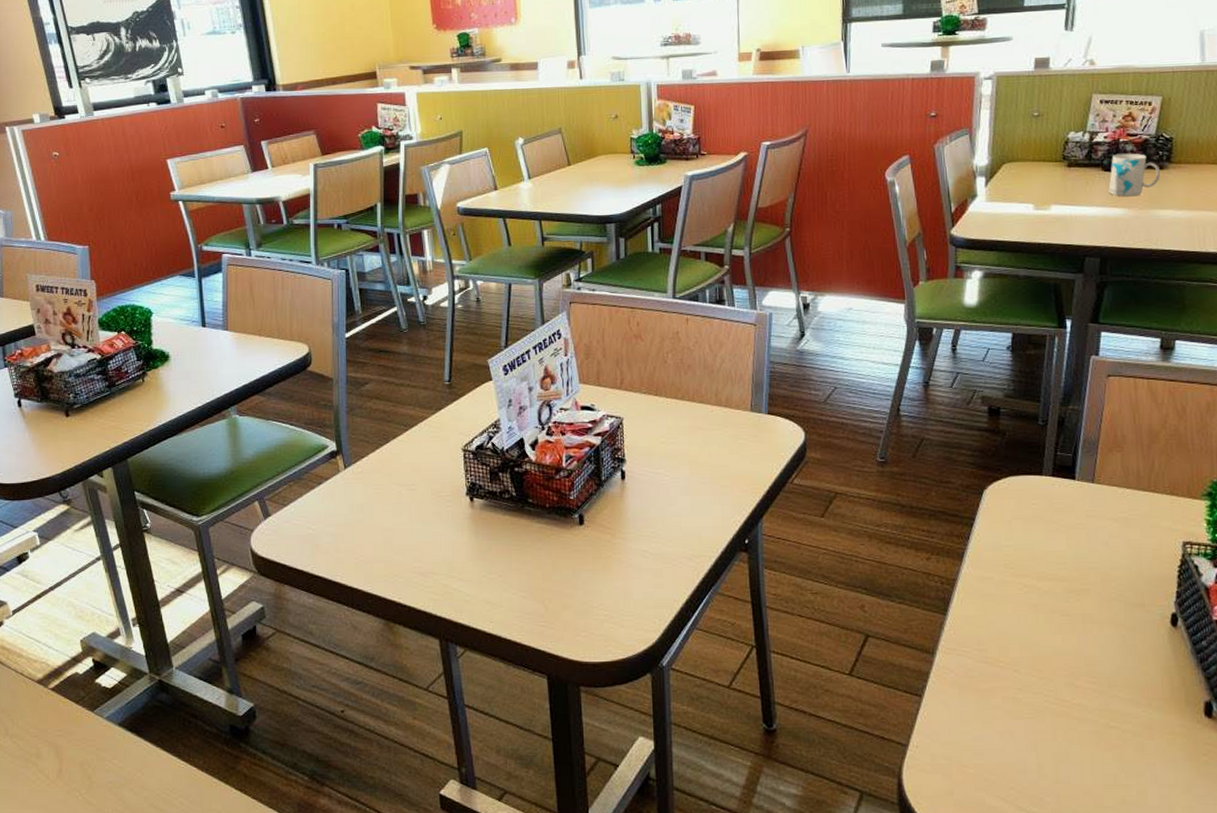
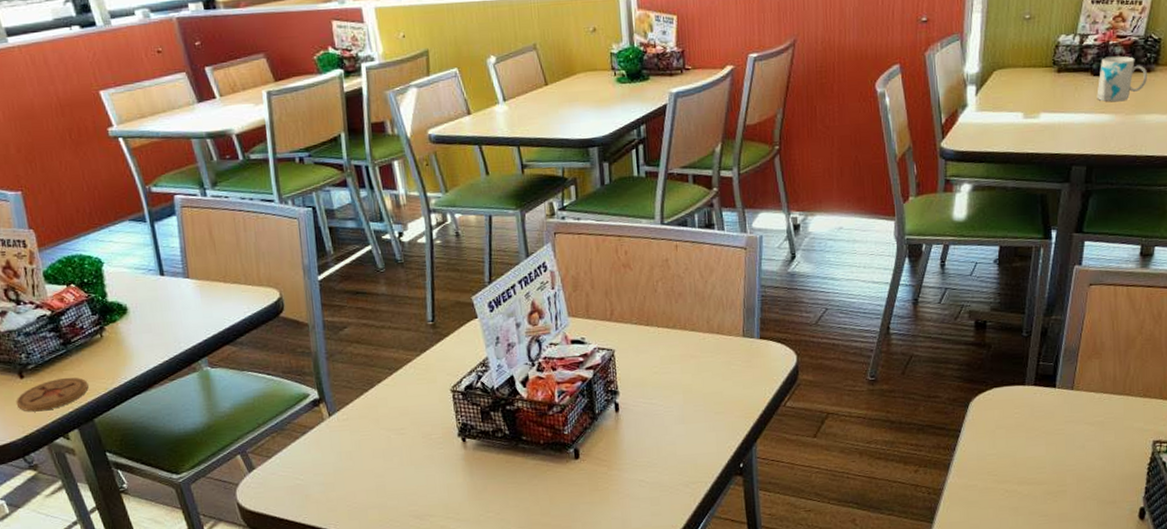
coaster: none [59,417,126,449] -> present [16,377,89,412]

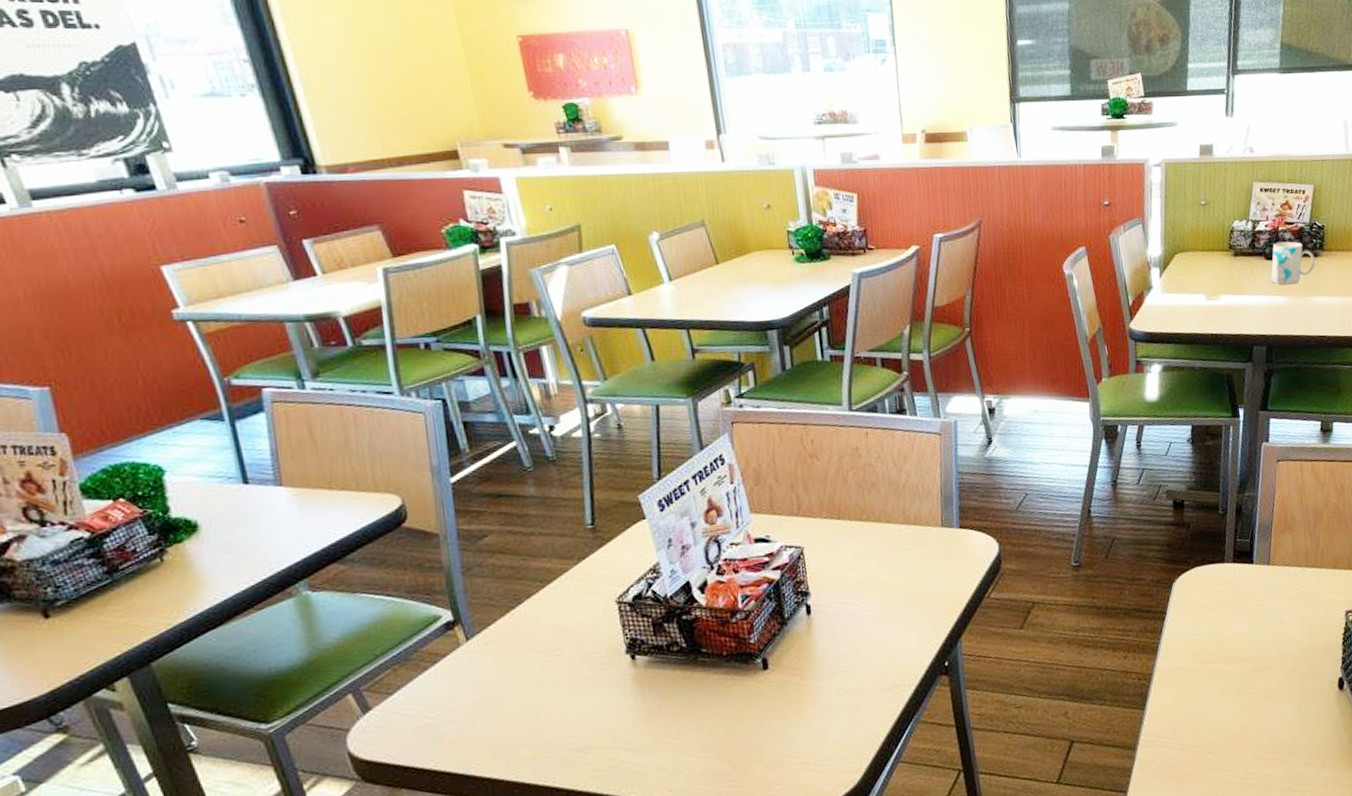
coaster: present [16,377,89,412] -> none [38,612,143,660]

